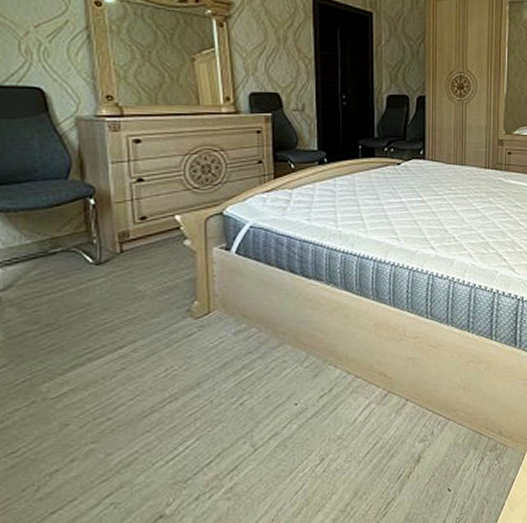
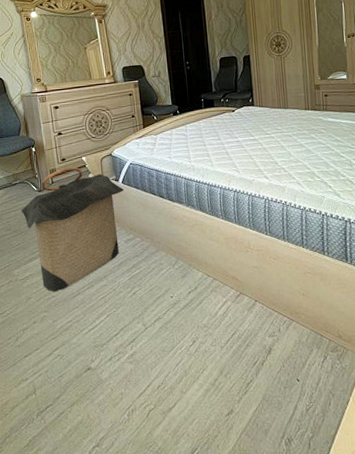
laundry hamper: none [61,229,239,413] -> present [21,167,125,292]

